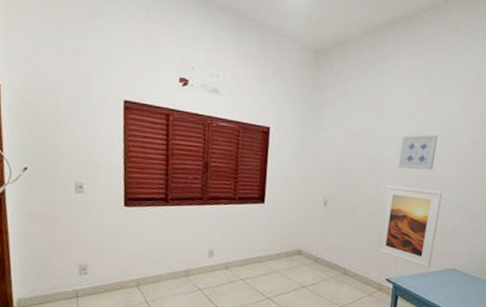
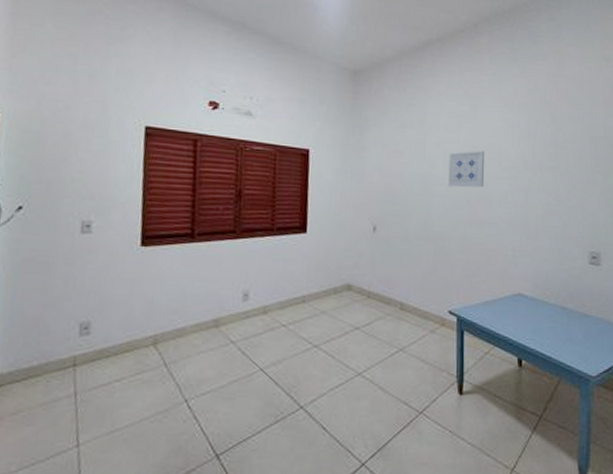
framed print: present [377,185,443,269] -> none [435,205,497,296]

